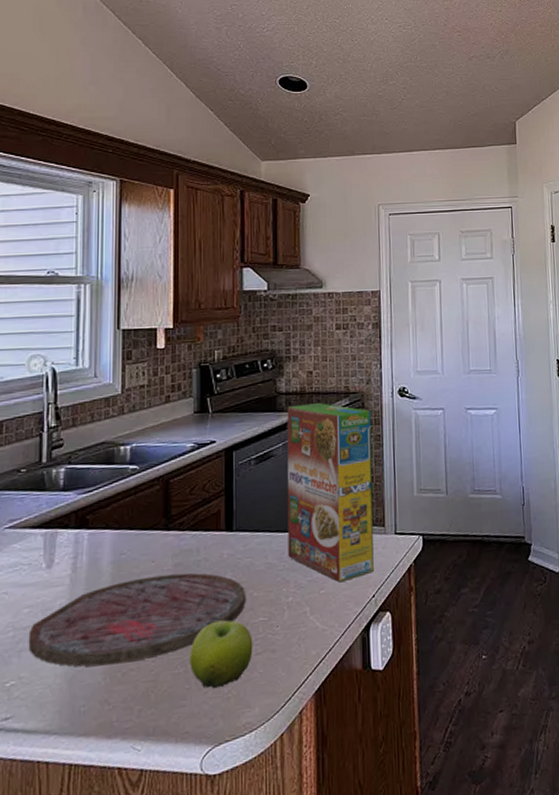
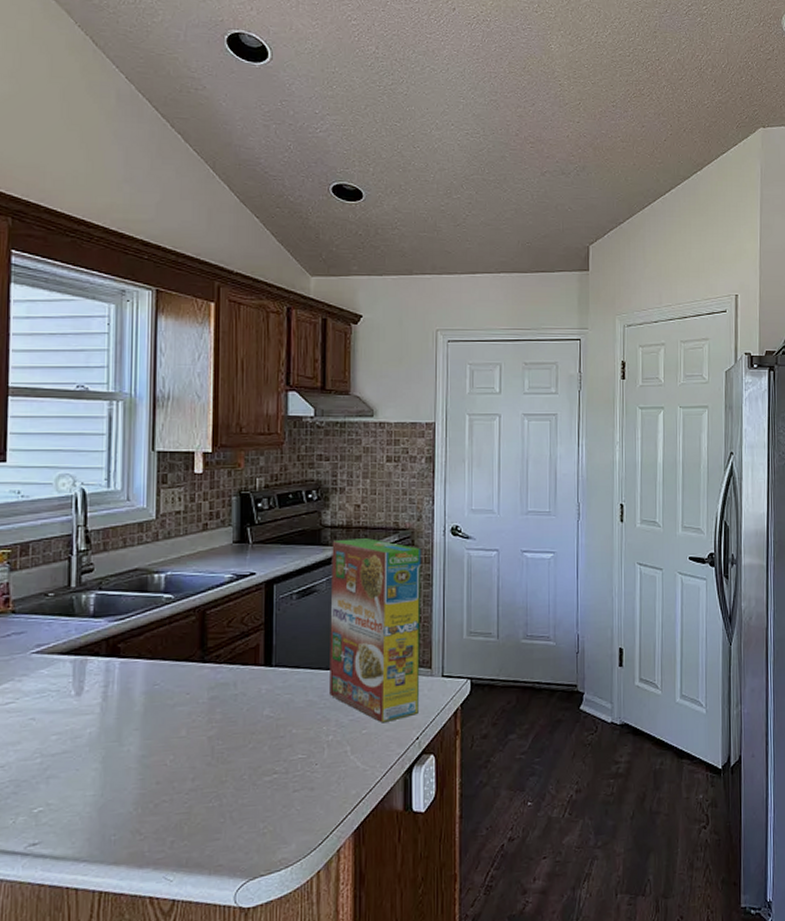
cutting board: present [28,573,245,667] -> none [56,706,283,797]
fruit: present [190,620,253,689] -> none [225,755,291,824]

